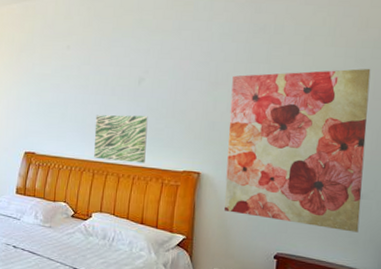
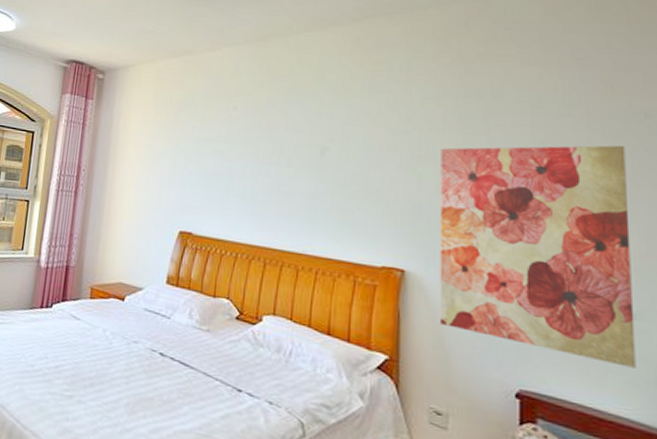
wall art: present [94,115,148,163] -> none [265,189,334,254]

